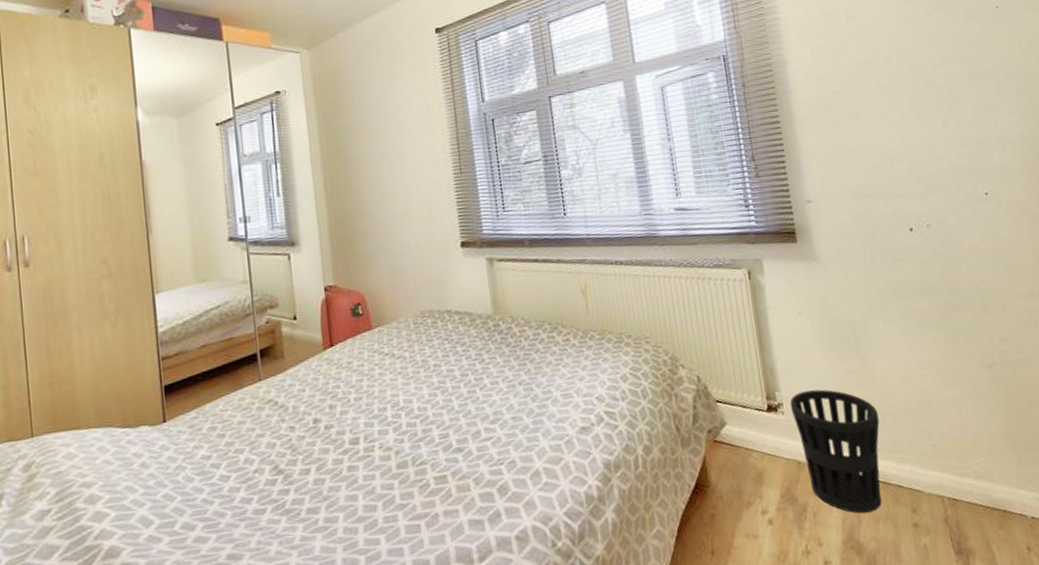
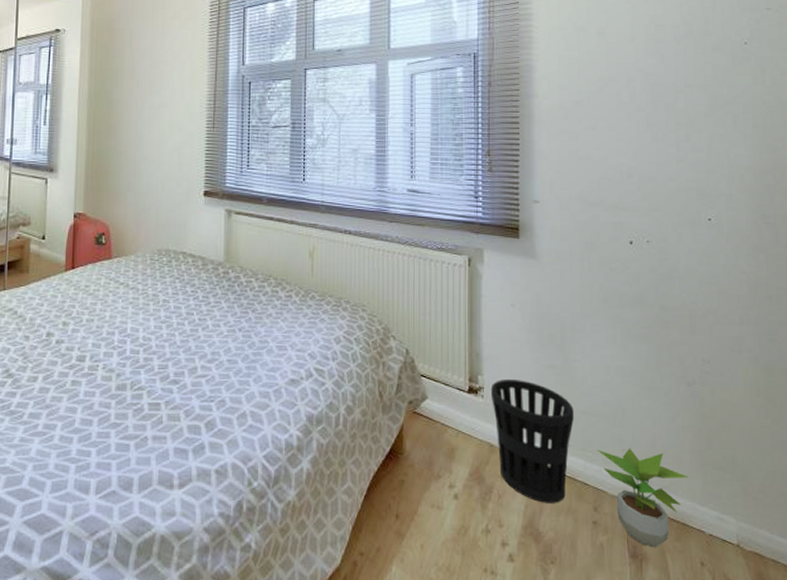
potted plant: none [907,442,1003,541] -> present [597,448,689,548]

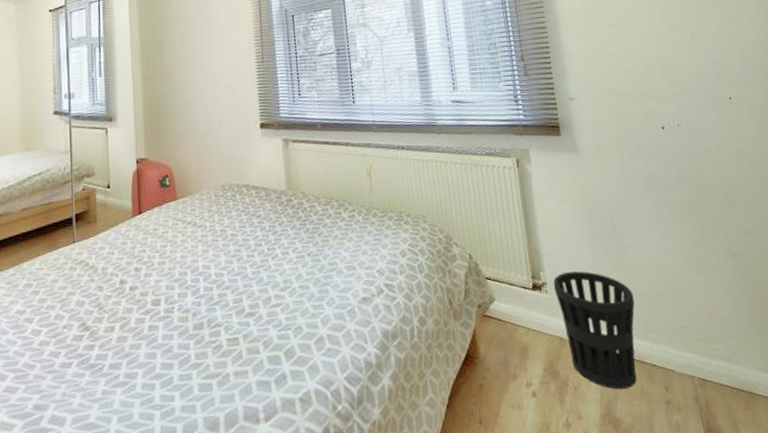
potted plant: present [597,448,689,548] -> none [660,324,748,420]

